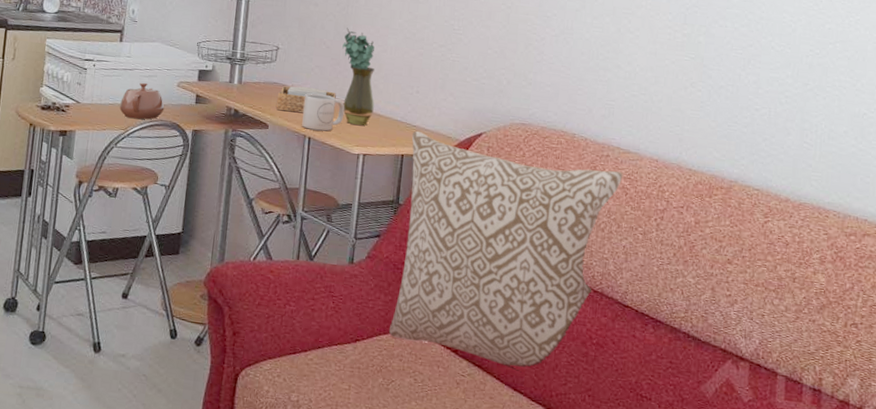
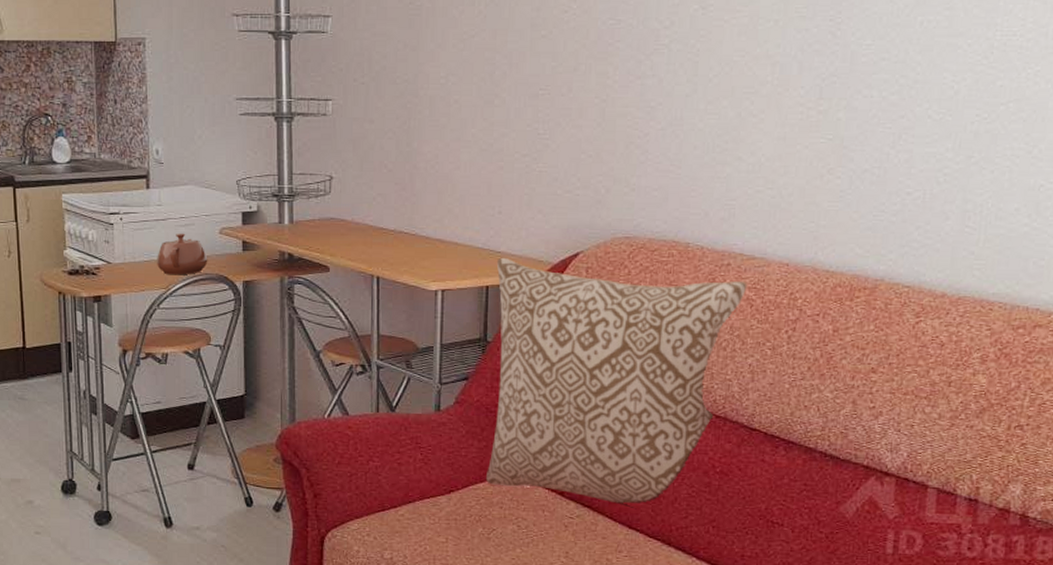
napkin holder: present [275,86,336,114] -> none [335,220,405,250]
mug: present [301,93,345,131] -> none [367,227,416,268]
vase: present [342,28,375,126] -> none [407,145,450,257]

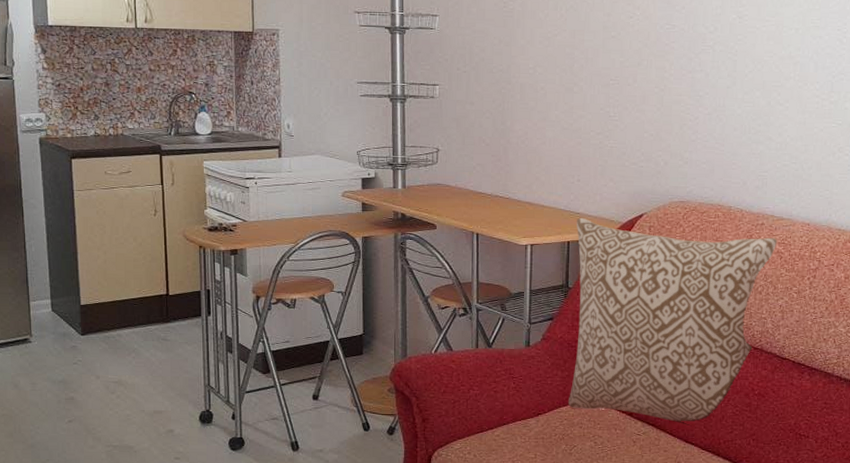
teapot: present [157,233,208,275] -> none [287,195,332,232]

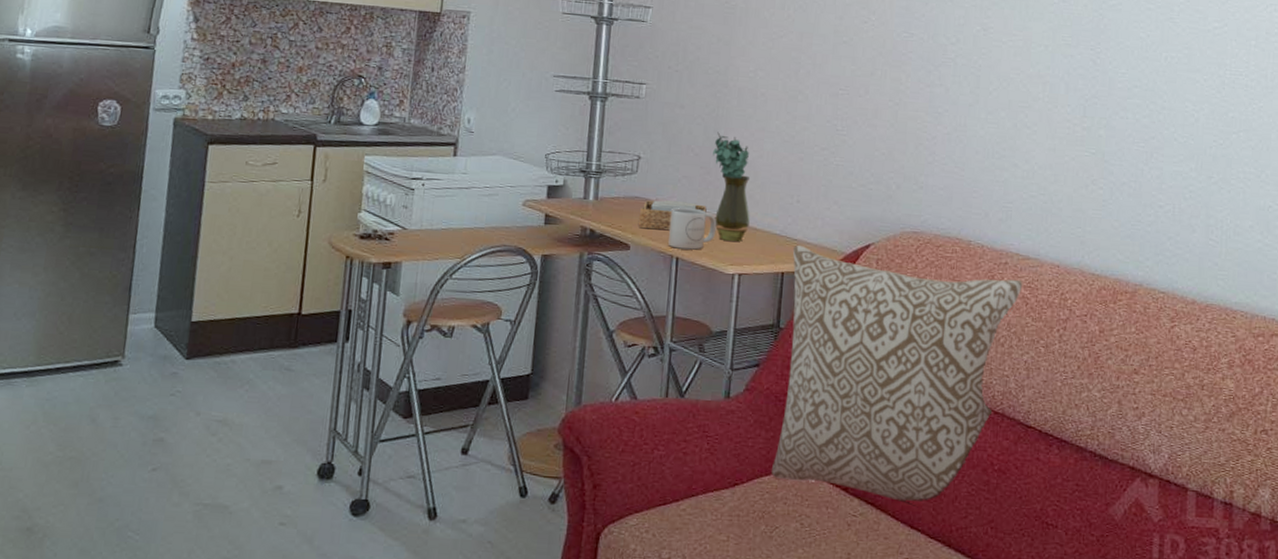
napkin holder: none [441,185,500,211] -> present [638,200,707,231]
mug: none [468,191,510,226] -> present [667,208,717,250]
vase: none [502,124,538,217] -> present [713,132,750,241]

